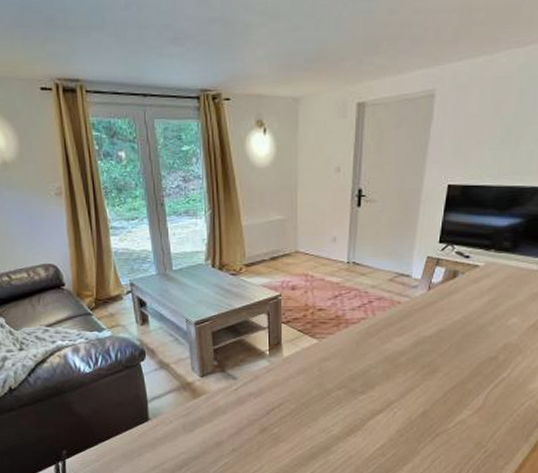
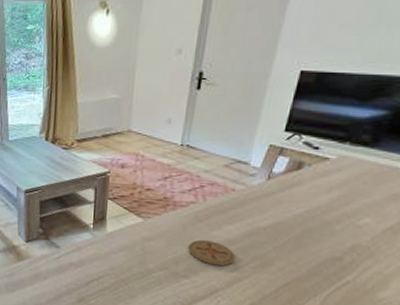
coaster: none [362,354,407,378] -> present [188,239,236,267]

